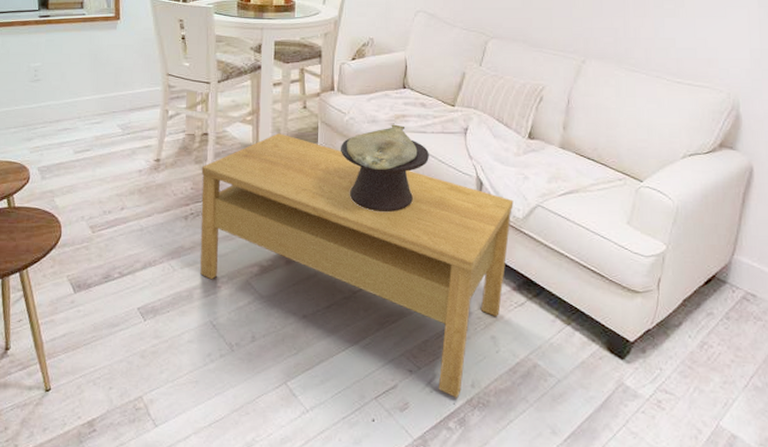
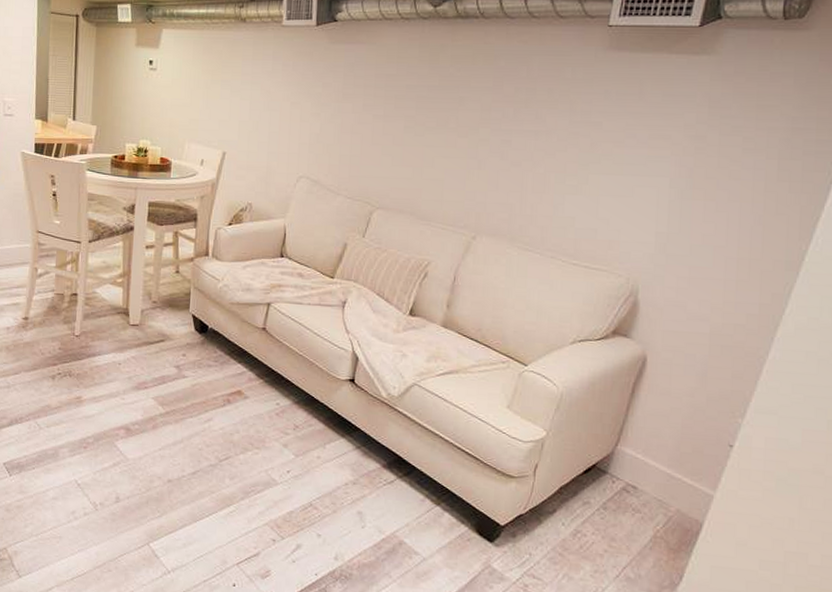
coffee table: present [200,133,514,398] -> none [66,297,390,569]
decorative bowl: present [340,124,429,213] -> none [212,293,304,383]

